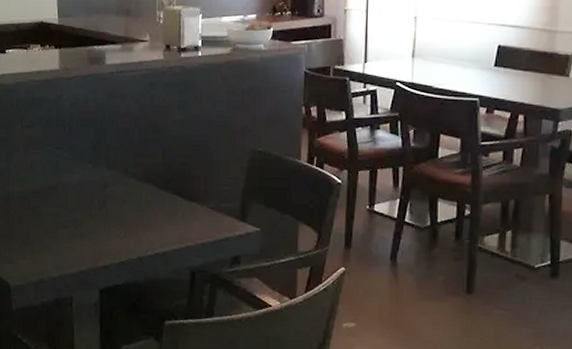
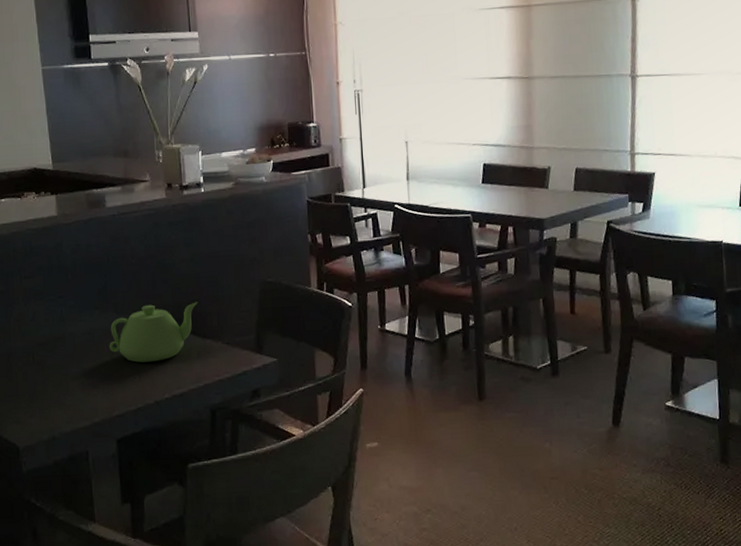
teapot: none [98,163,187,219] -> present [109,302,198,363]

